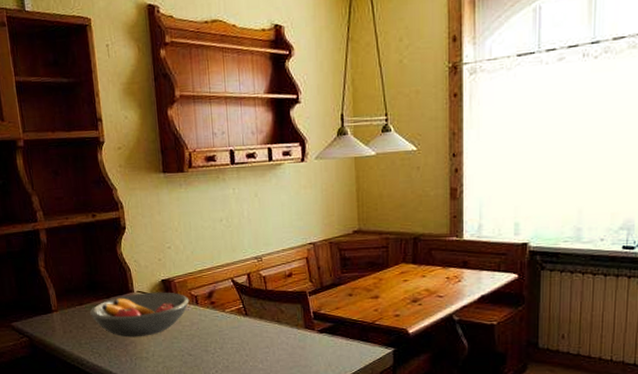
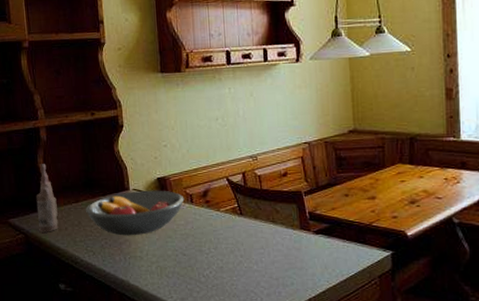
bottle: none [38,267,63,335] -> present [36,164,59,232]

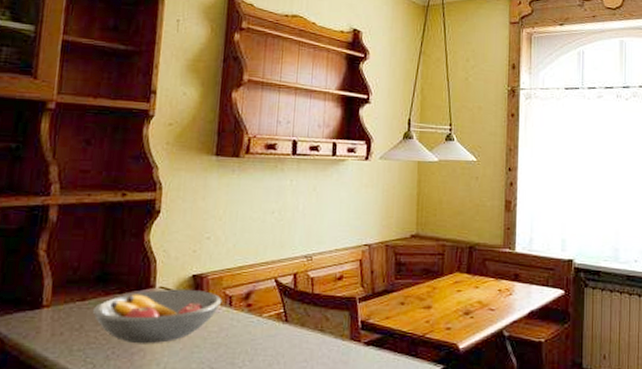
bottle: present [36,164,59,232] -> none [23,250,56,338]

